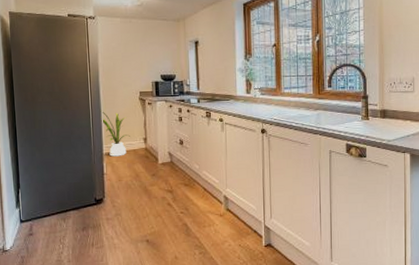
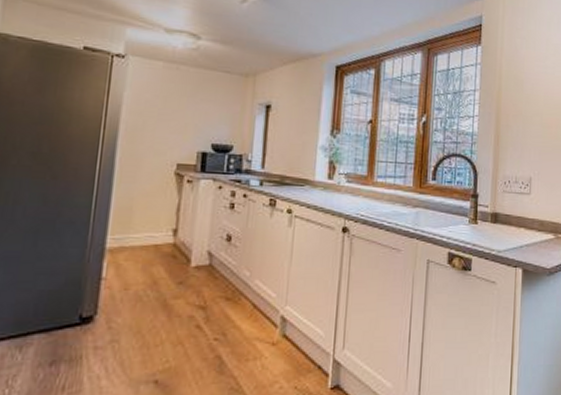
house plant: present [100,110,130,157] -> none [110,184,153,254]

